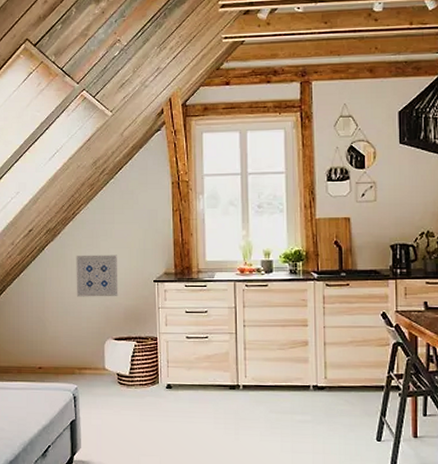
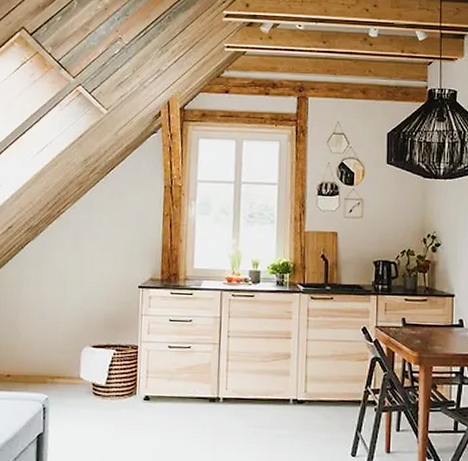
wall art: present [76,255,118,297] -> none [55,256,102,302]

